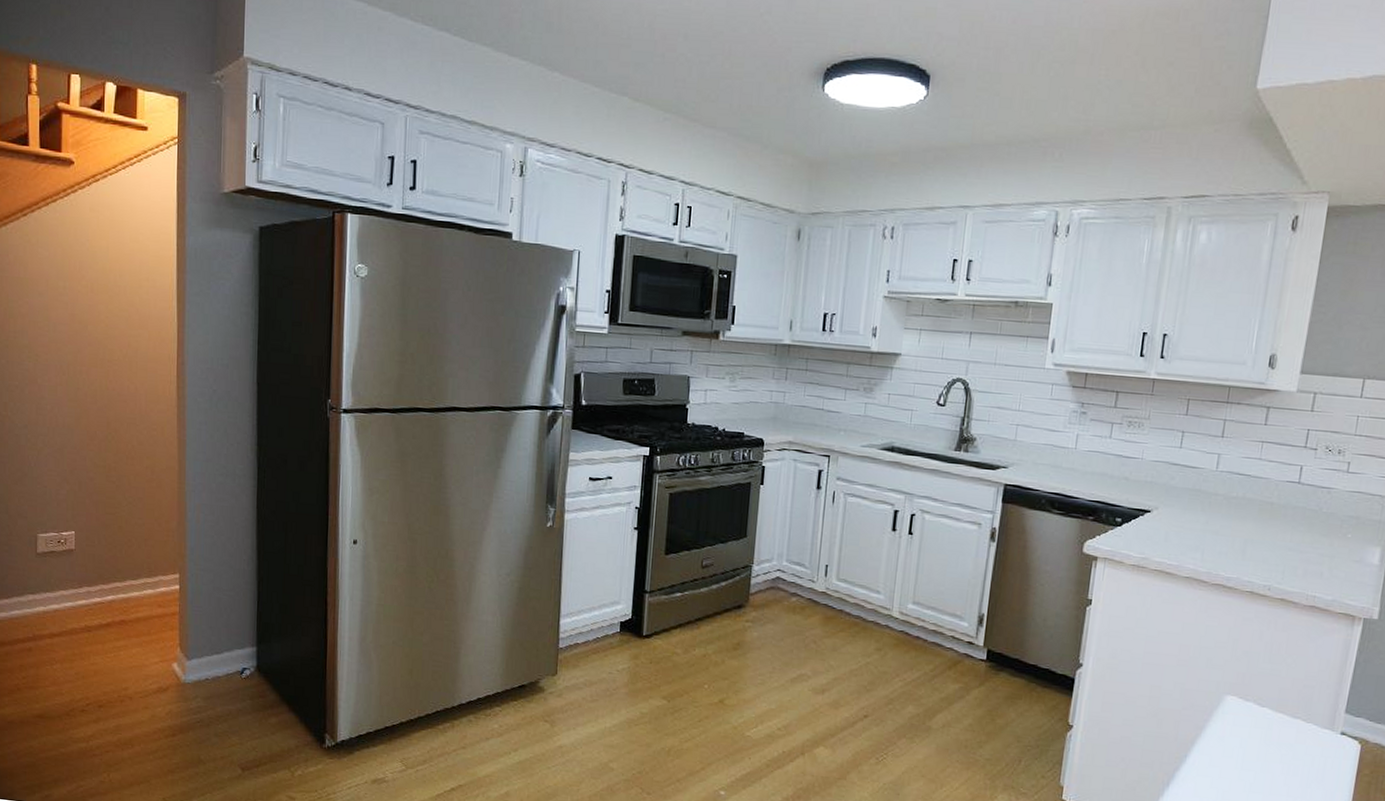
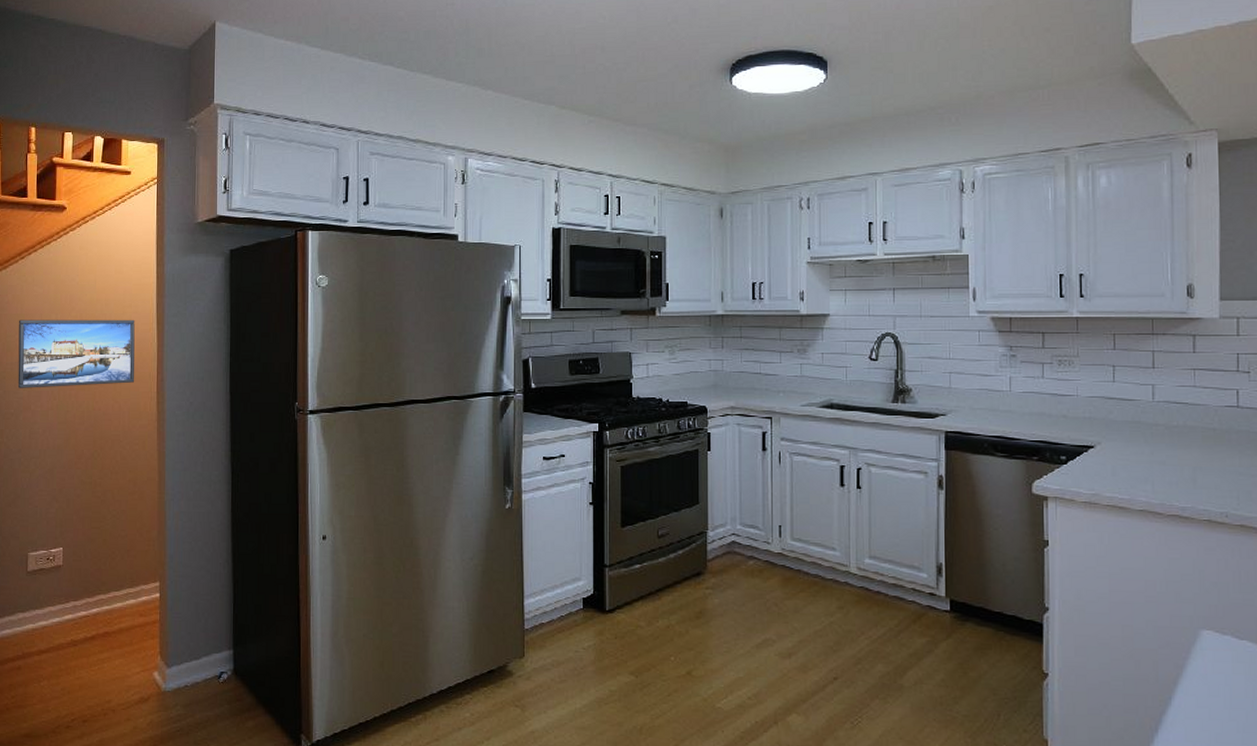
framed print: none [22,284,153,364] -> present [17,319,135,388]

